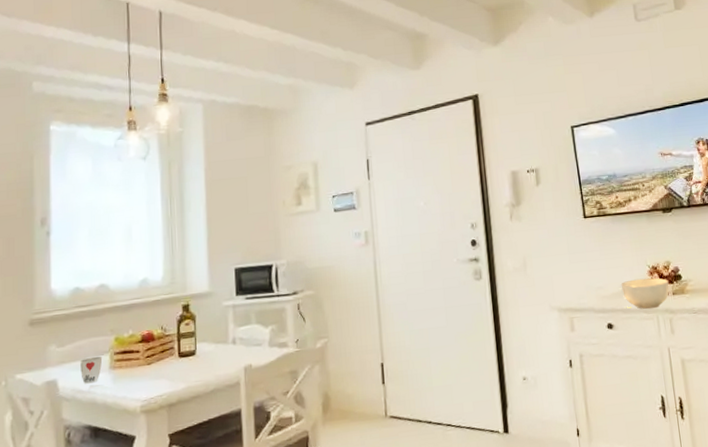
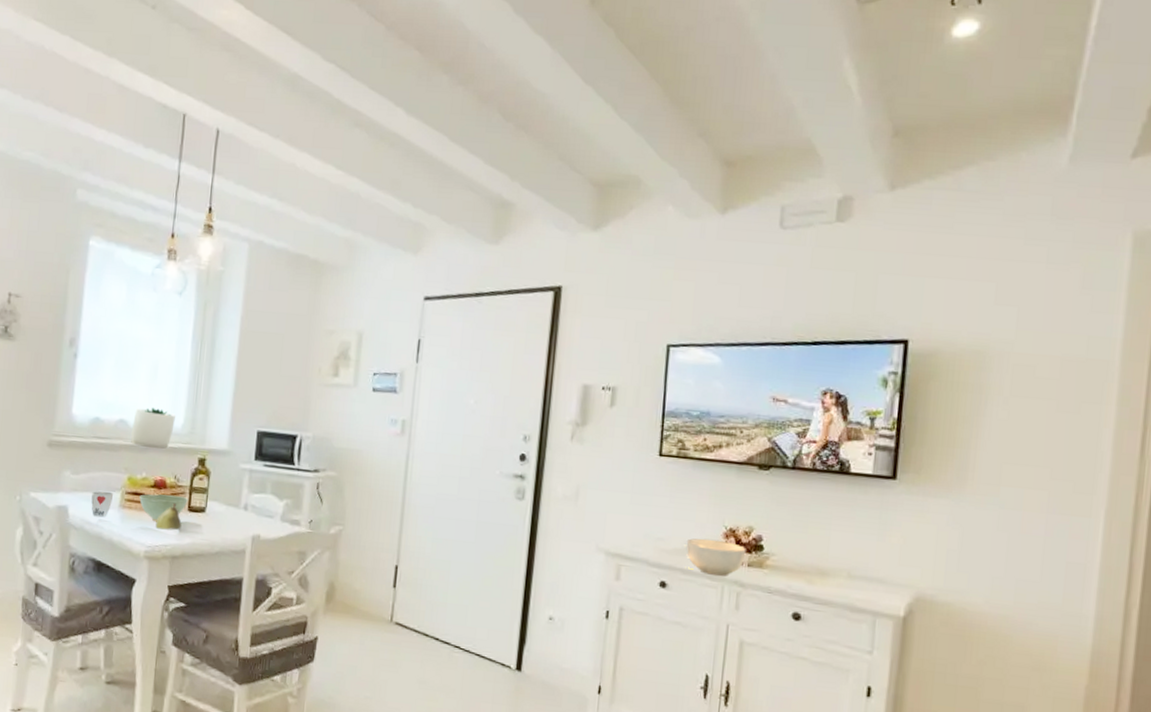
planter: none [113,266,156,306] -> present [131,407,177,450]
bowl: none [129,344,178,376] -> present [139,494,189,522]
pear: none [148,352,174,382] -> present [155,502,182,531]

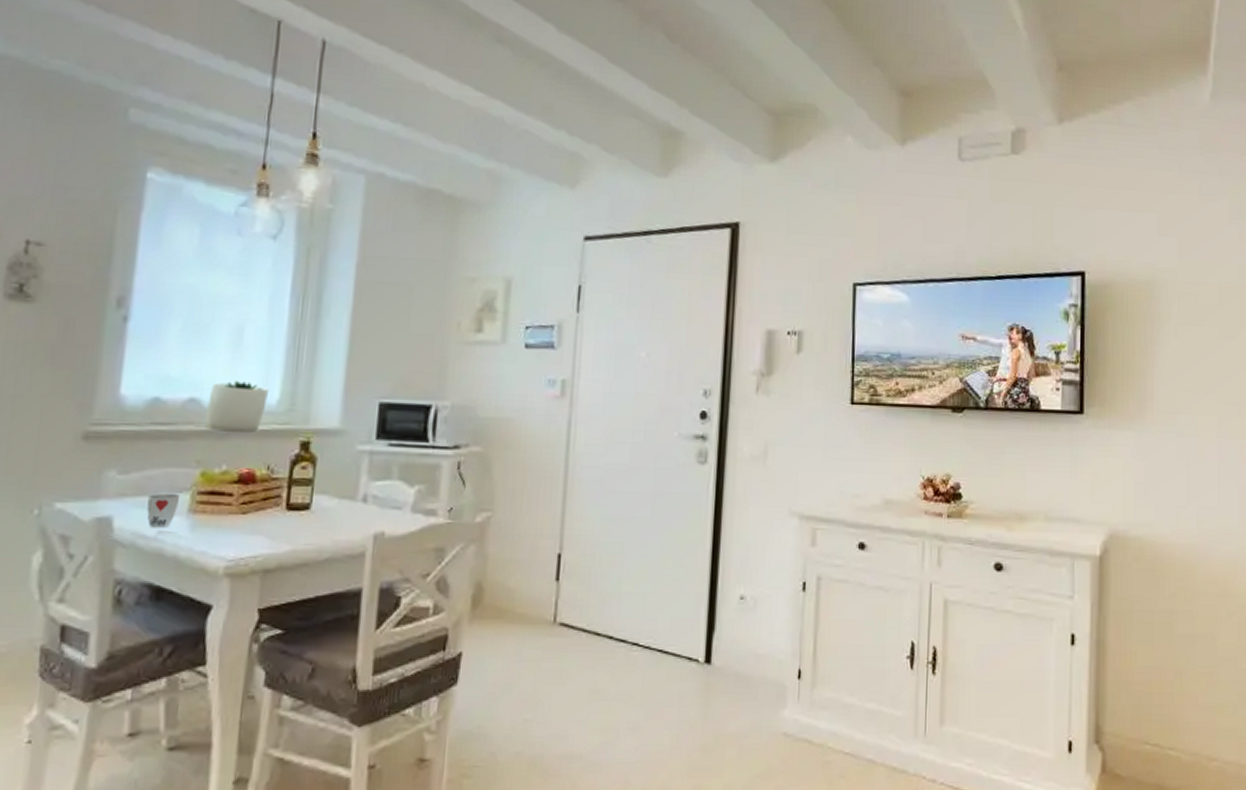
bowl: present [139,494,189,522] -> none [217,490,287,528]
pear: present [155,502,182,531] -> none [240,500,278,537]
bowl: present [686,538,746,577] -> none [884,491,945,532]

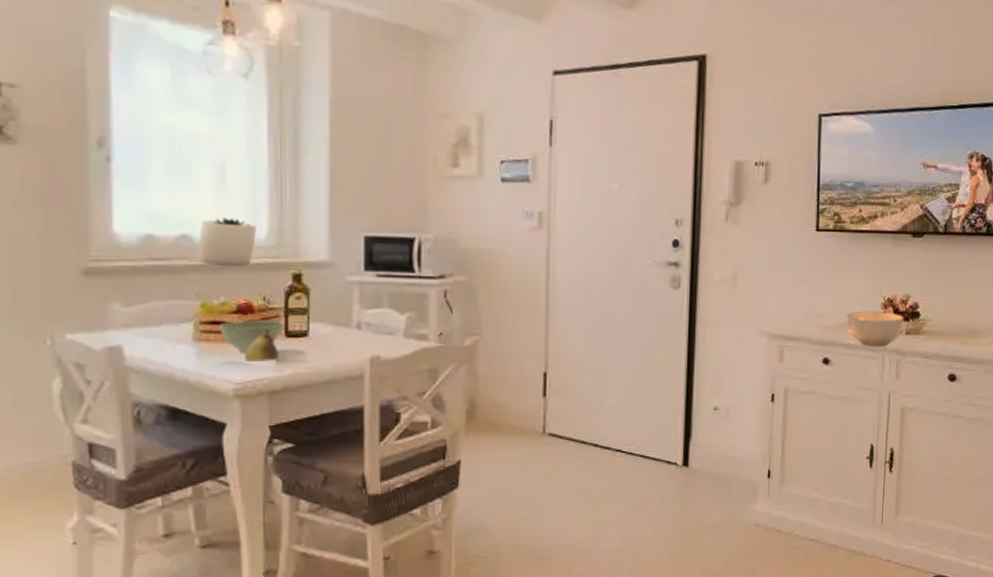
cup: present [146,493,181,530] -> none [154,323,184,357]
bowl: none [217,490,287,528] -> present [219,319,285,354]
pear: none [240,500,278,537] -> present [245,328,279,361]
bowl: none [884,491,945,532] -> present [847,311,904,348]

